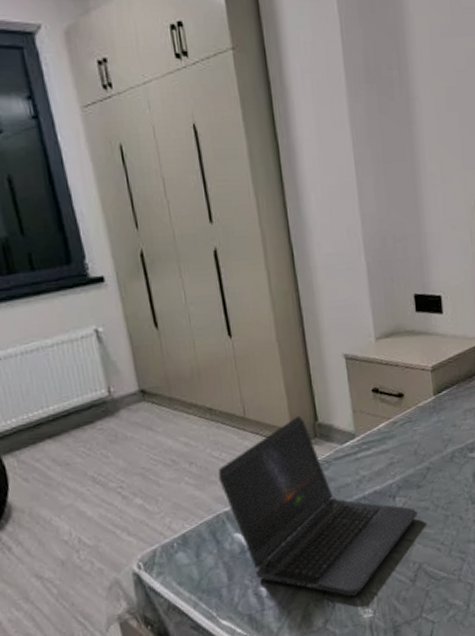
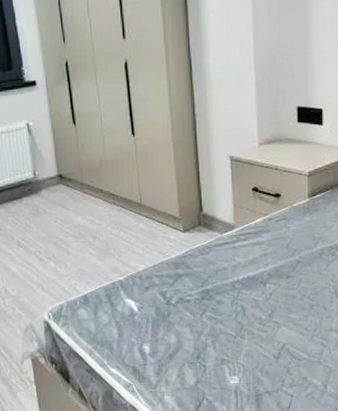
laptop computer: present [218,416,419,597] -> none [116,206,286,364]

